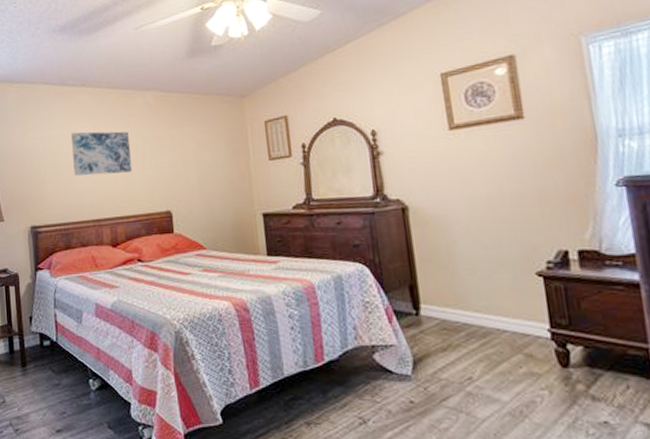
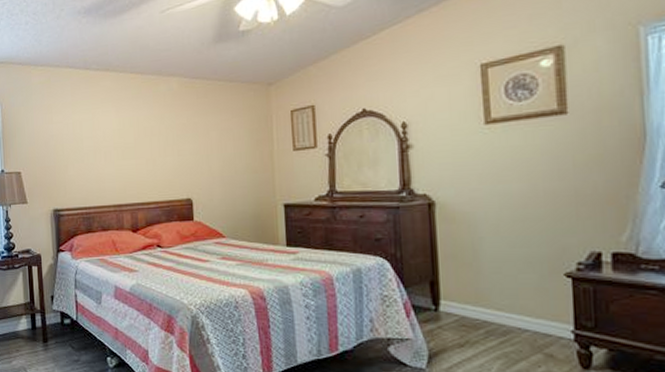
wall art: present [71,131,133,176] -> none [94,117,155,161]

